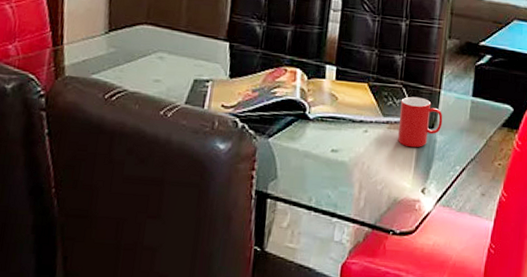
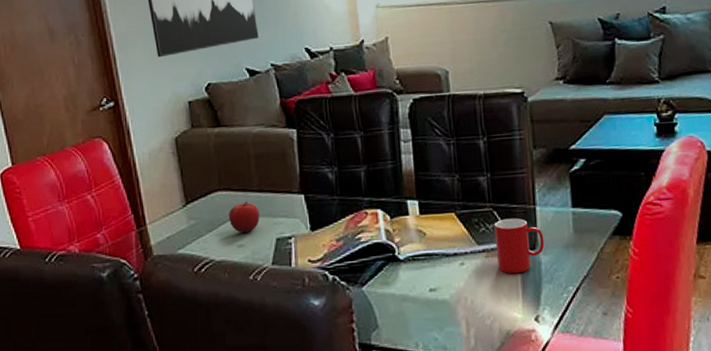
fruit: none [150,39,183,70] -> present [229,201,260,233]

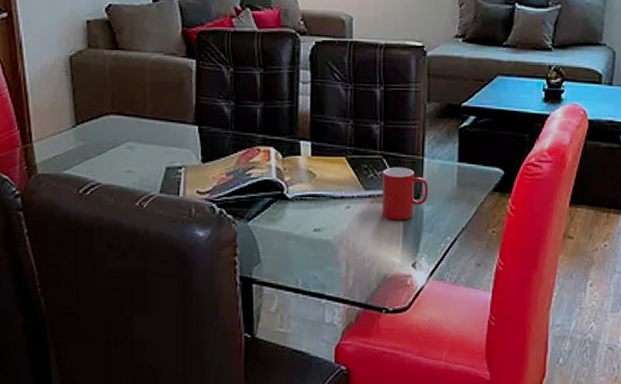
fruit: present [229,201,260,233] -> none [119,128,152,160]

